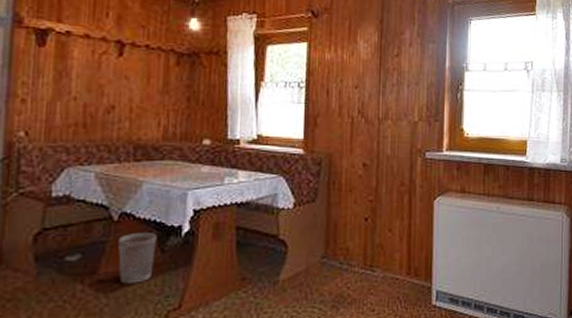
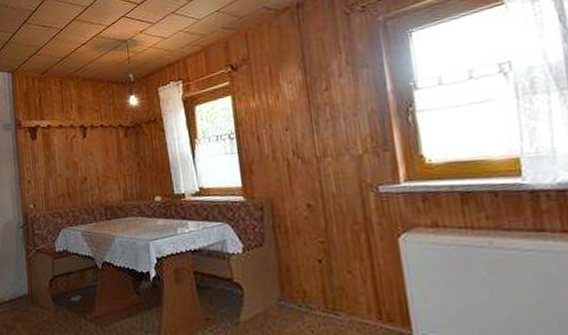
wastebasket: present [118,231,157,284] -> none [105,277,133,320]

